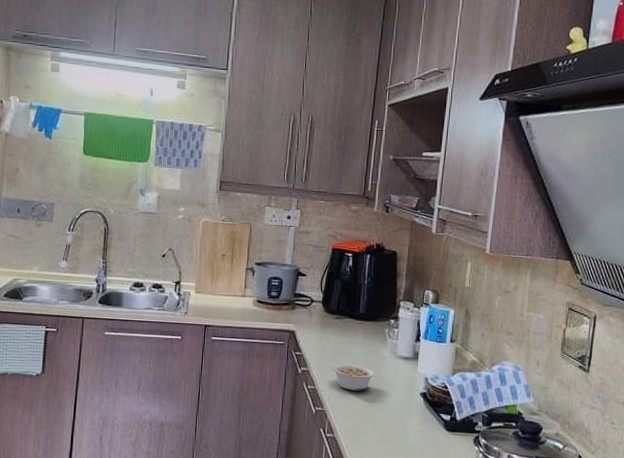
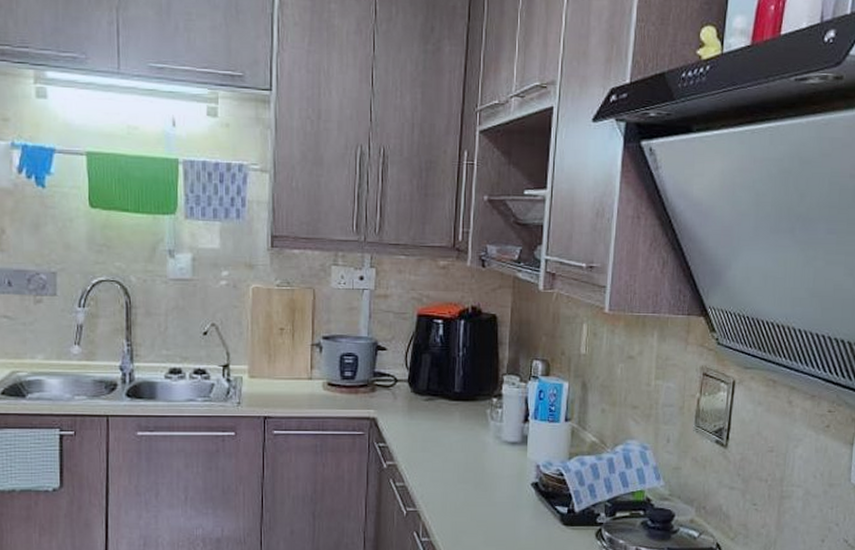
legume: present [333,363,375,391] -> none [425,454,476,486]

